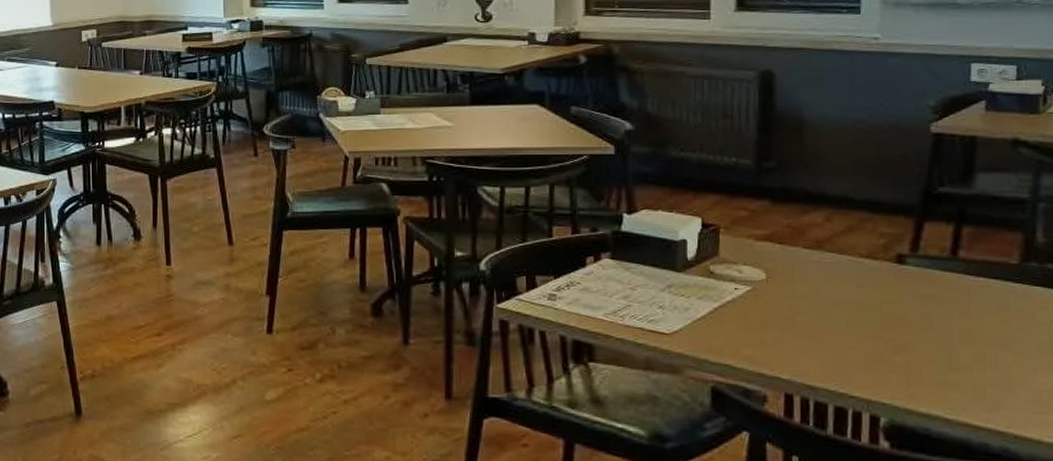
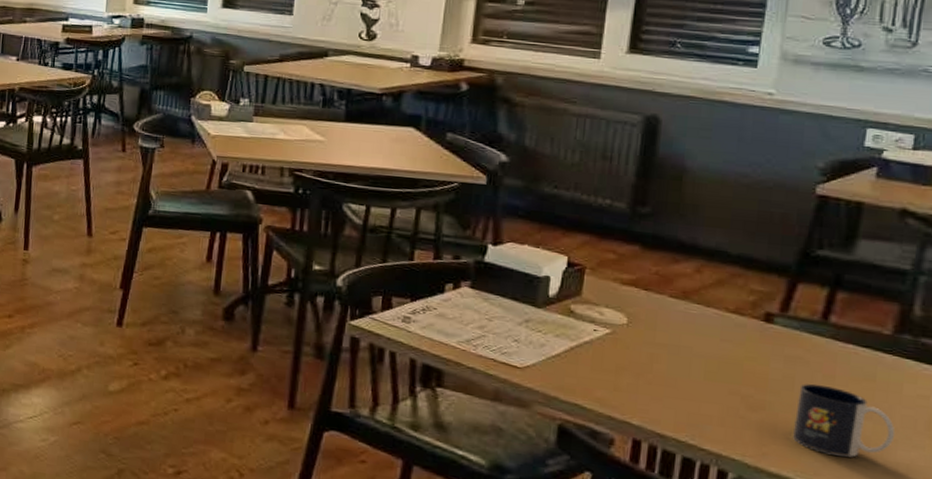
mug: none [937,320,1034,389] -> present [793,383,896,458]

